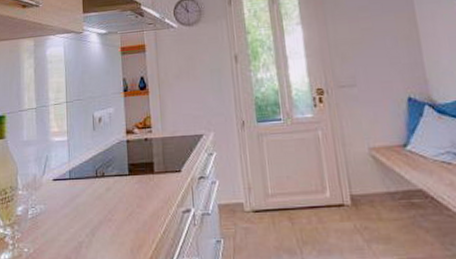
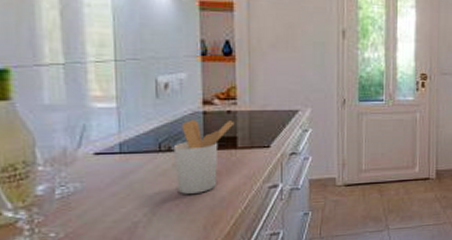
utensil holder: none [106,147,151,217] -> present [173,119,235,194]

